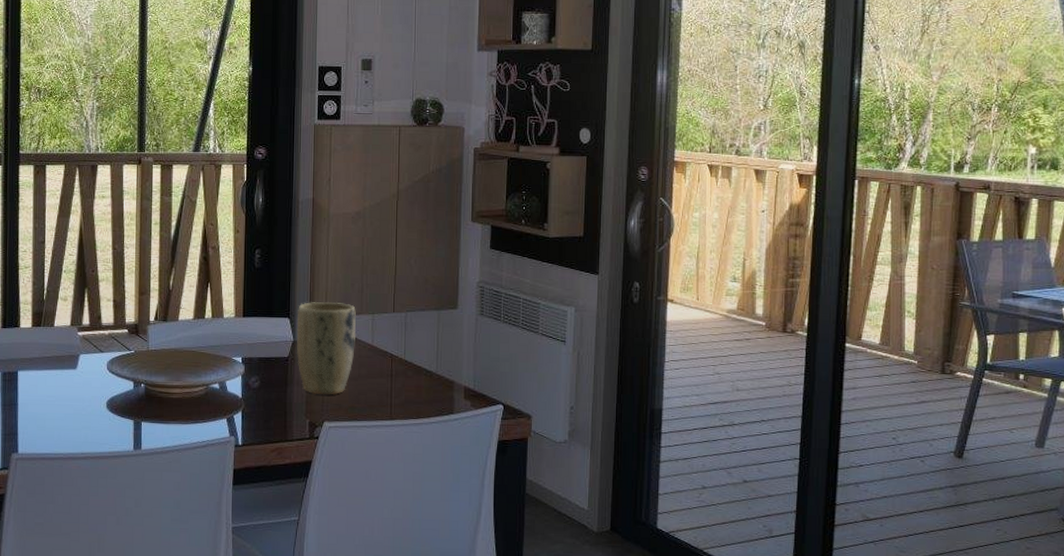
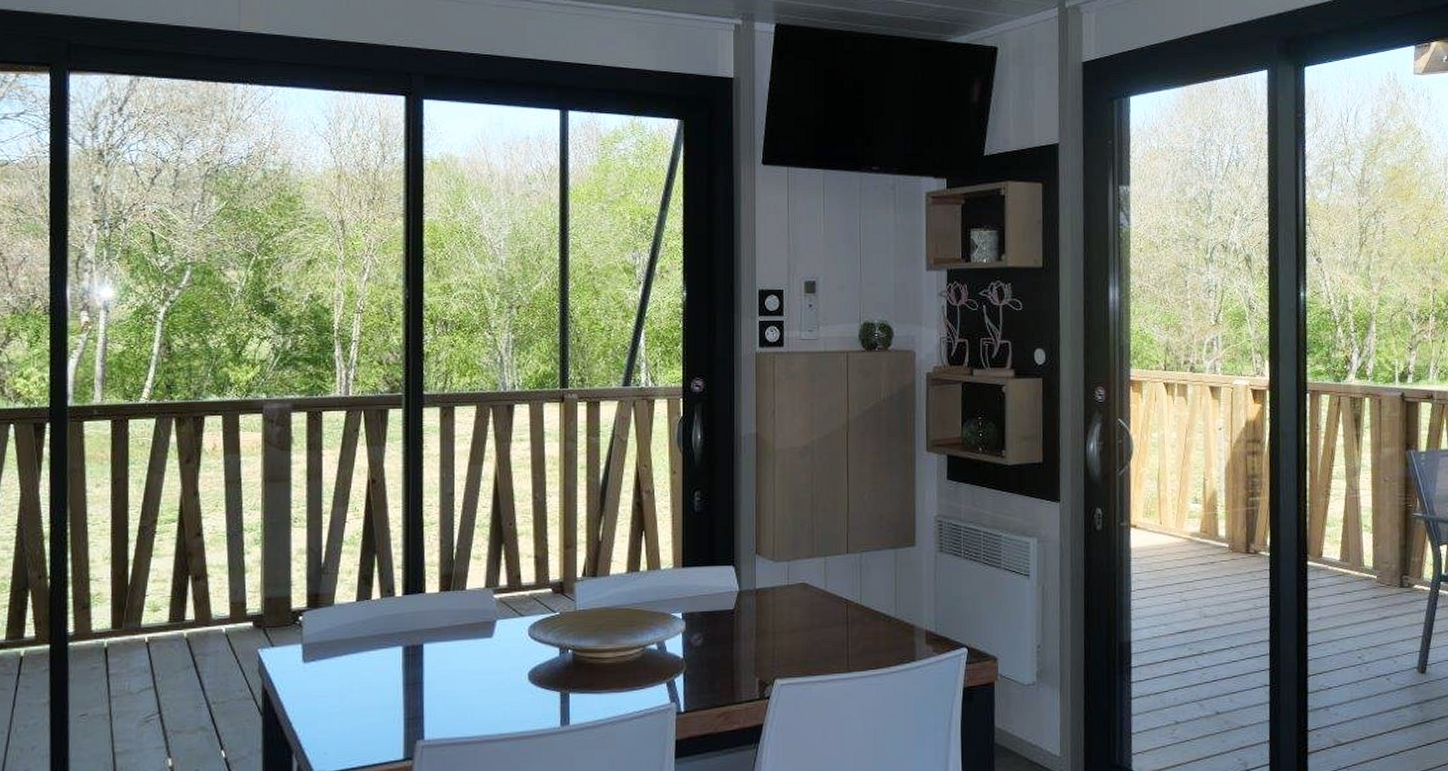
plant pot: present [296,302,357,396] -> none [742,545,808,650]

